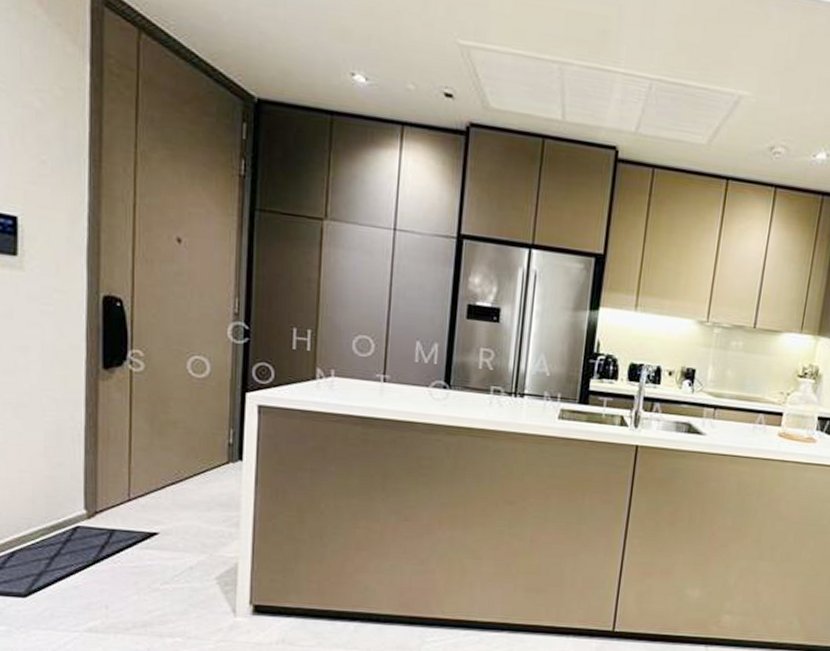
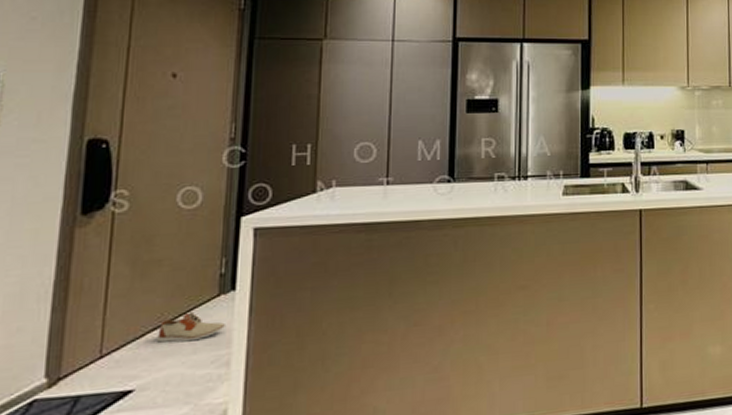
shoe: none [176,473,235,500] -> present [157,312,227,343]

